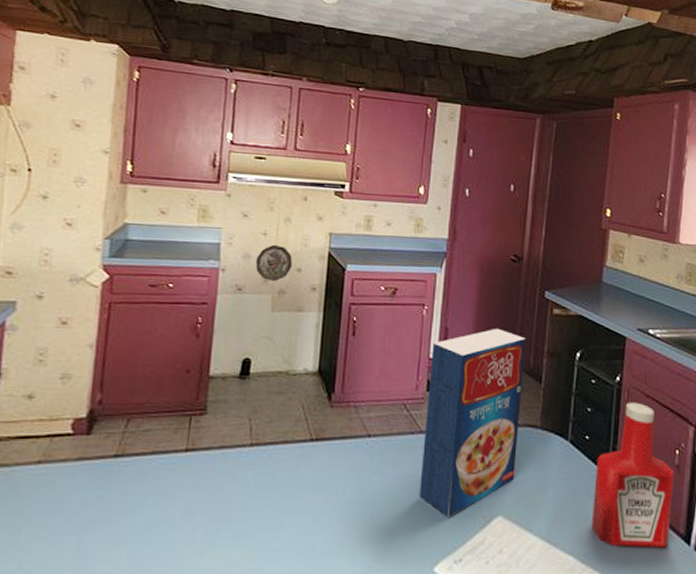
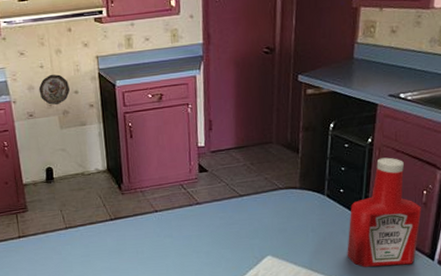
cereal box: present [419,328,526,518] -> none [199,113,283,261]

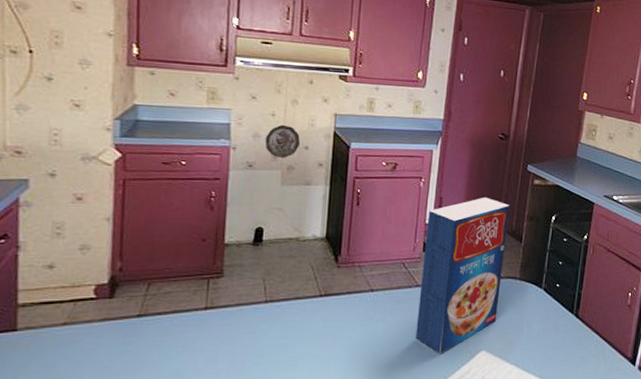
cereal box: none [199,113,283,261] -> present [415,197,510,354]
ketchup bottle: present [347,157,422,267] -> none [558,256,627,370]

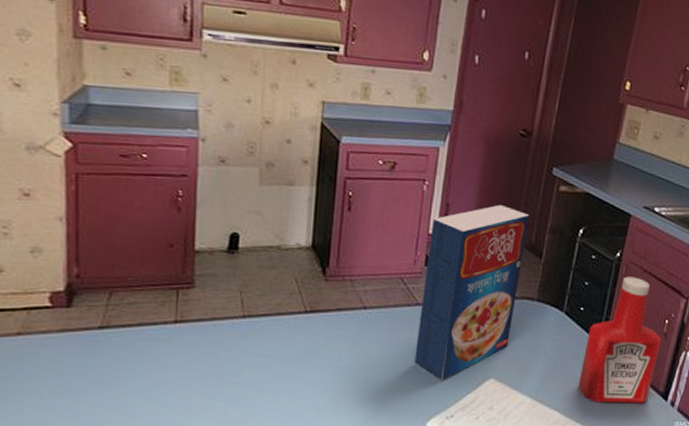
decorative plate: present [265,124,301,158] -> none [239,112,282,153]
ketchup bottle: none [558,256,627,370] -> present [578,276,662,404]

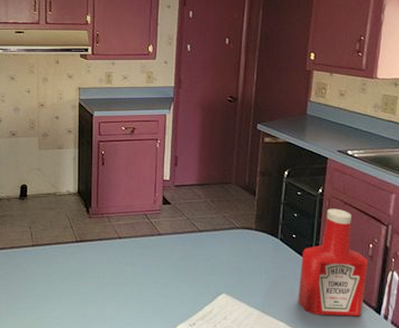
cereal box: present [414,204,530,381] -> none [161,155,242,295]

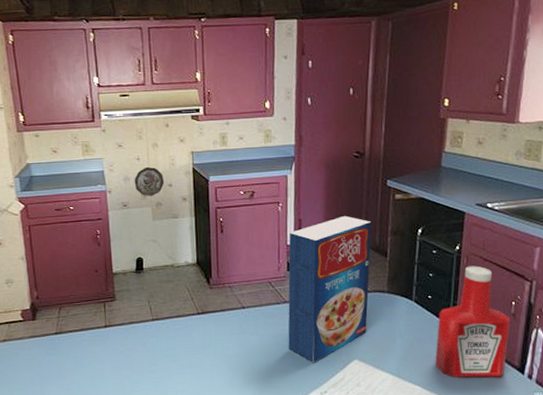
decorative plate: none [23,99,52,127] -> present [134,166,165,196]
cereal box: none [161,155,242,295] -> present [288,215,372,363]

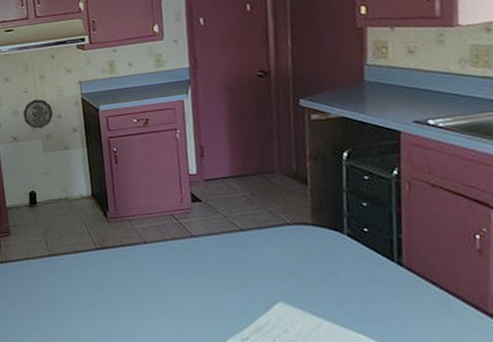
cereal box: present [288,215,372,363] -> none [190,140,291,305]
ketchup bottle: present [435,266,511,378] -> none [379,193,477,327]

